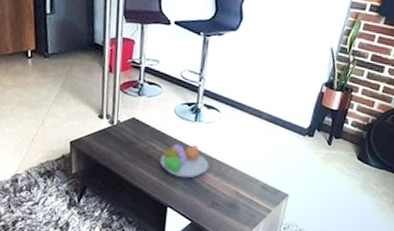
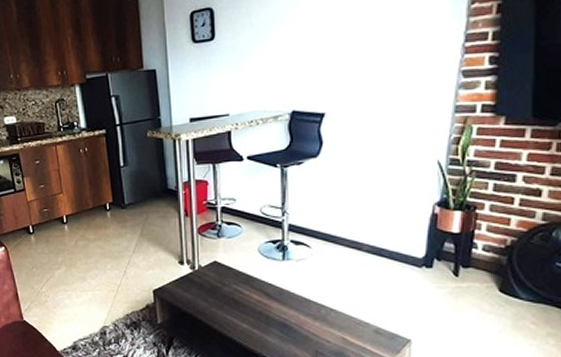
fruit bowl: present [158,144,209,178] -> none [246,286,306,324]

